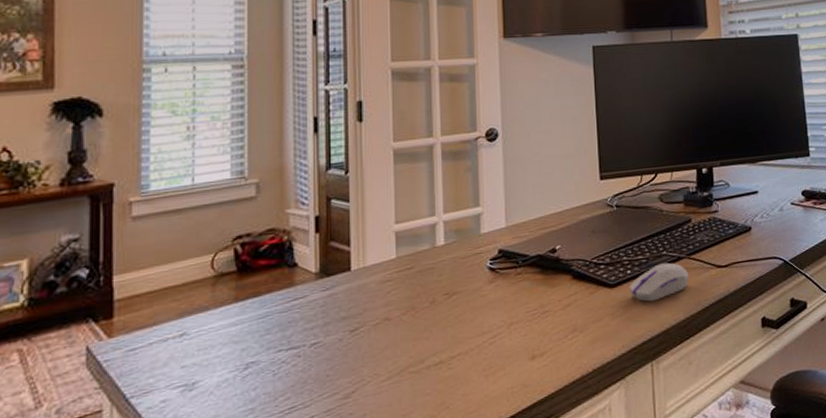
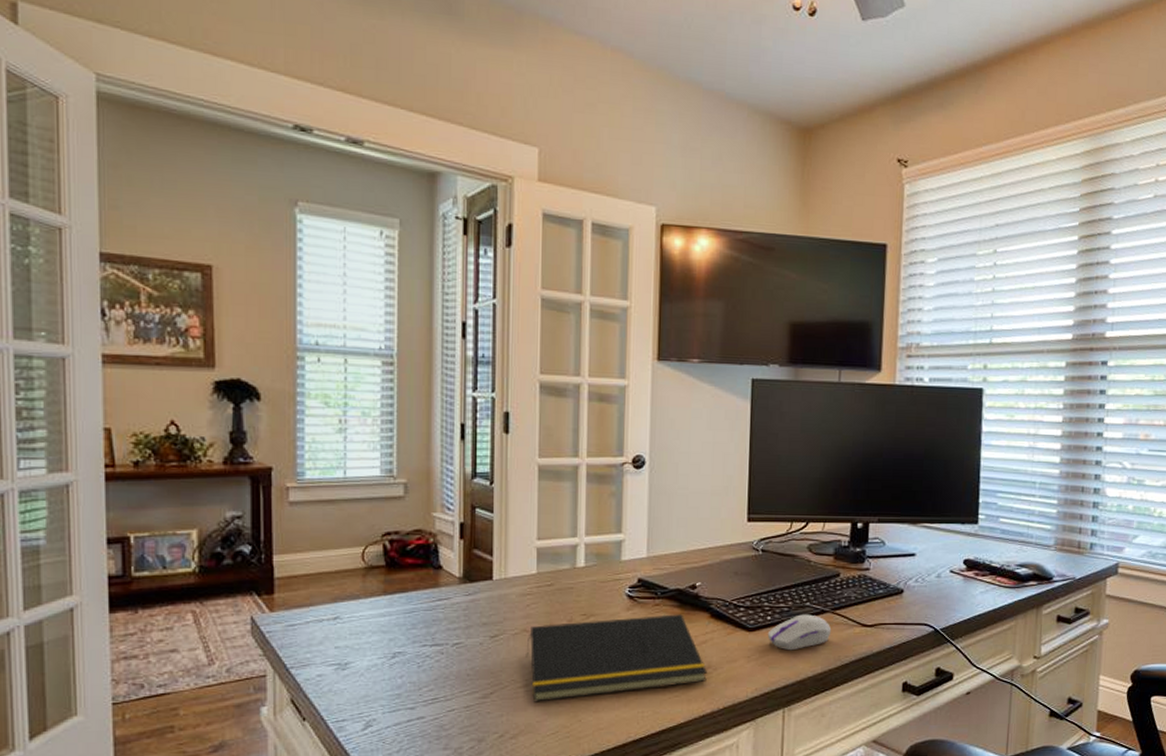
notepad: none [388,280,574,395] -> present [526,614,707,702]

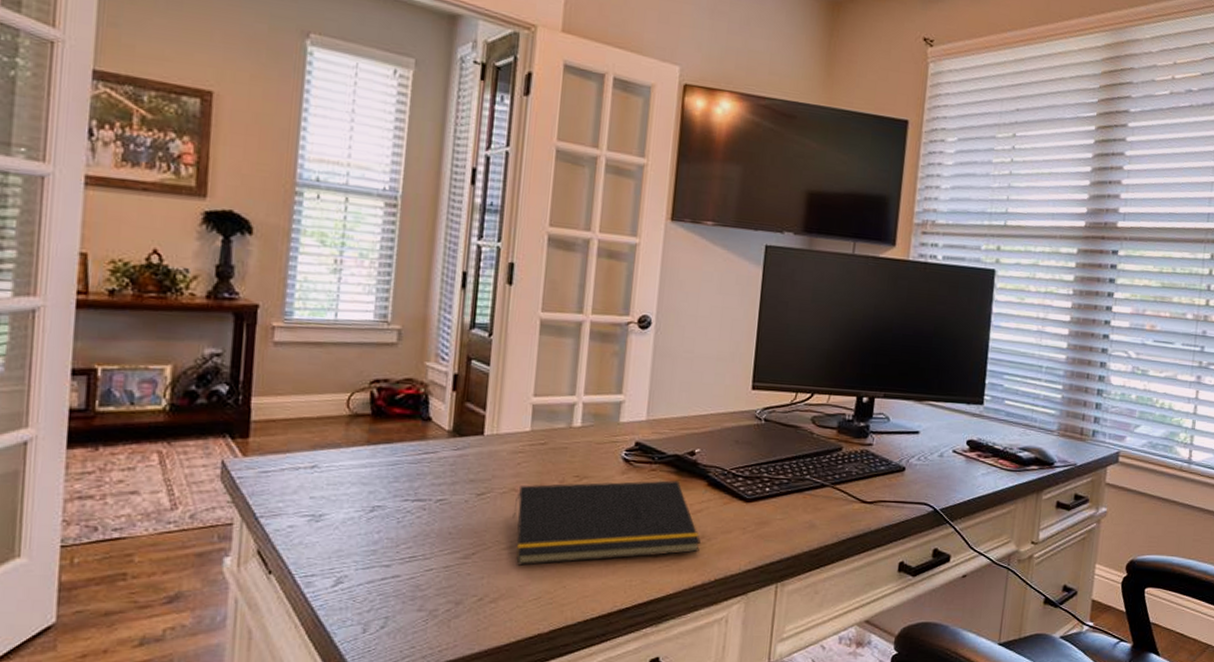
computer mouse: present [767,614,832,651] -> none [764,487,831,524]

